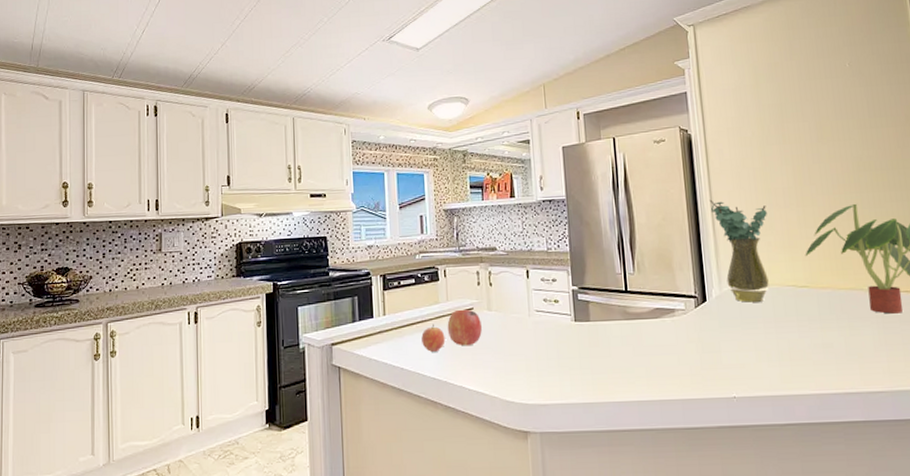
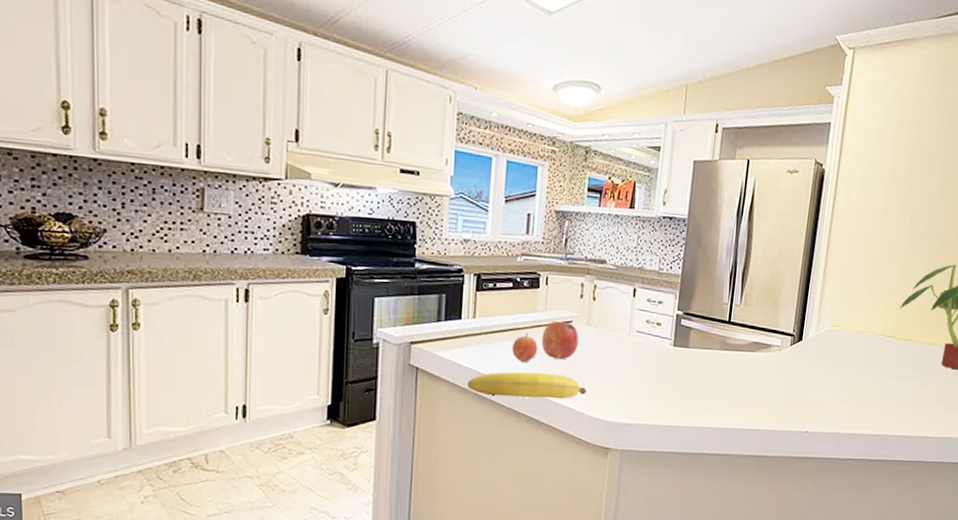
fruit: none [384,360,497,388] -> present [467,372,587,399]
vase: present [709,199,769,302] -> none [824,240,877,347]

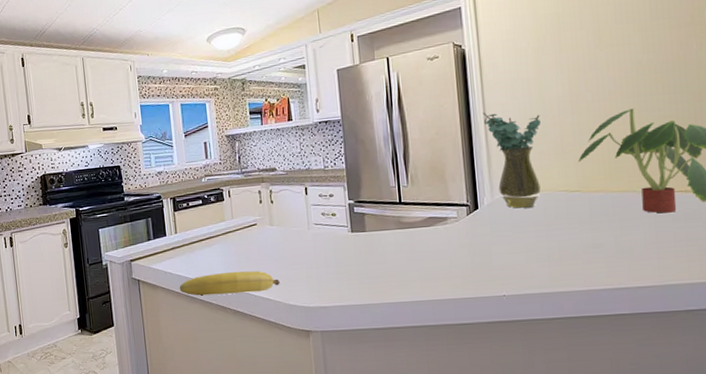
fruit: present [512,333,538,362] -> none [210,239,232,264]
fruit: present [541,320,579,360] -> none [233,225,265,258]
vase: none [824,240,877,347] -> present [482,112,541,208]

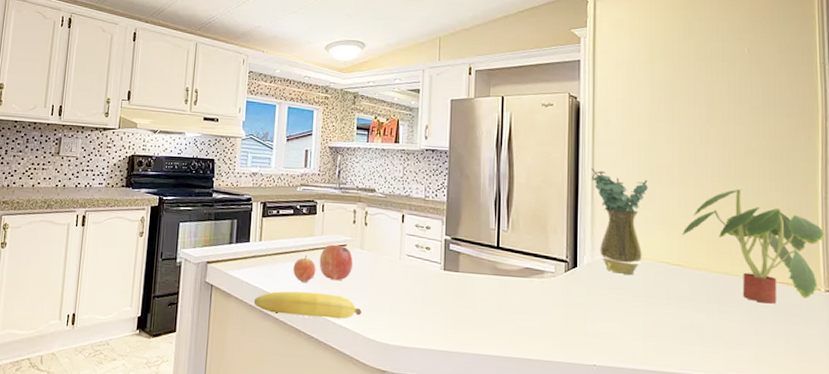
fruit: none [210,239,232,264] -> present [293,255,316,282]
fruit: none [233,225,265,258] -> present [319,244,353,281]

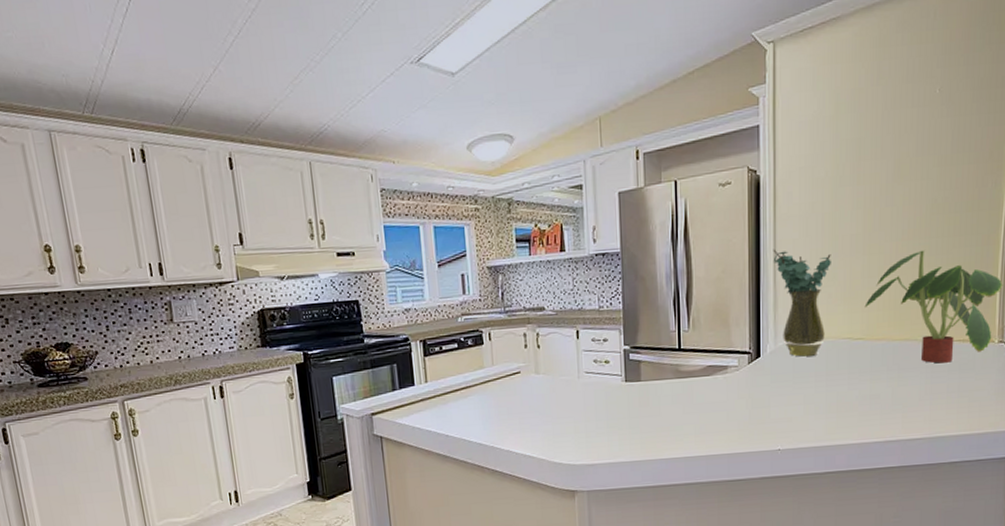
fruit: present [253,291,362,320] -> none [429,425,545,454]
fruit: present [293,255,316,282] -> none [466,389,492,418]
fruit: present [319,244,353,281] -> none [493,373,529,411]

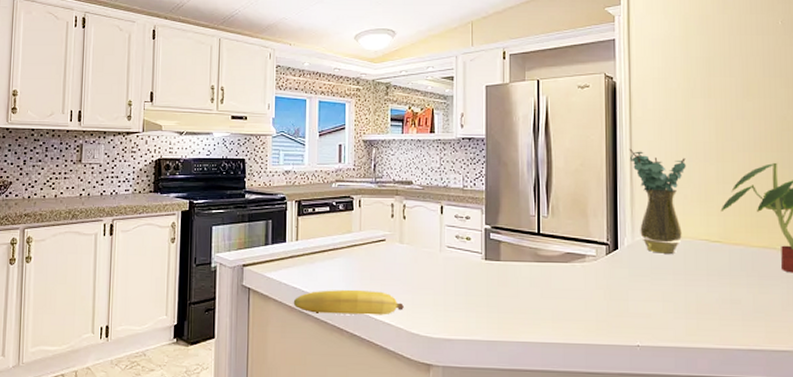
fruit: none [429,425,545,454] -> present [293,289,404,315]

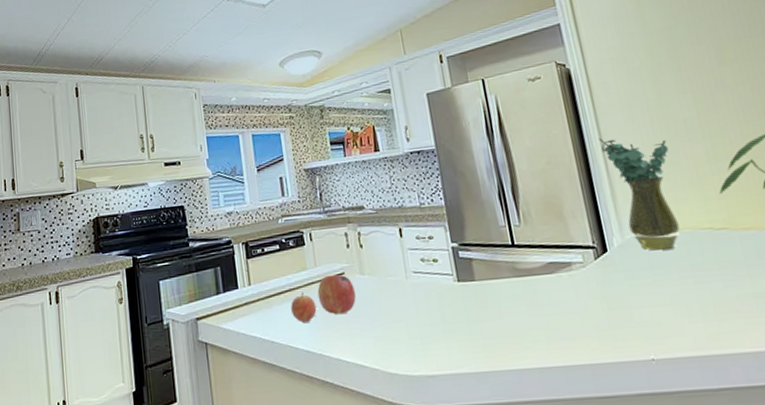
fruit: present [293,289,404,315] -> none [254,330,376,363]
fruit: none [332,252,356,280] -> present [290,292,317,323]
fruit: none [358,240,392,277] -> present [317,274,356,315]

